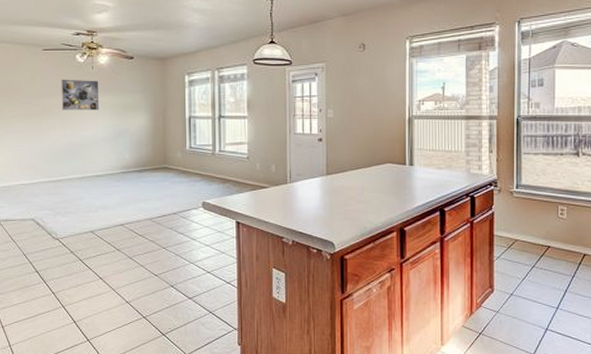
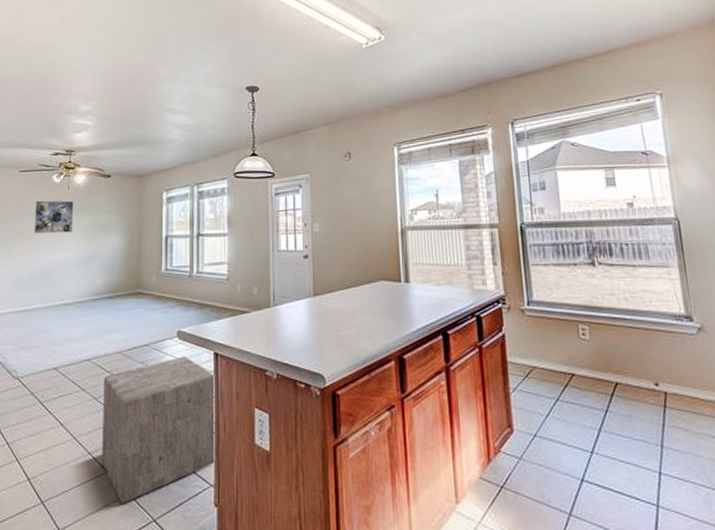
stool: none [137,224,238,342] -> present [102,356,215,504]

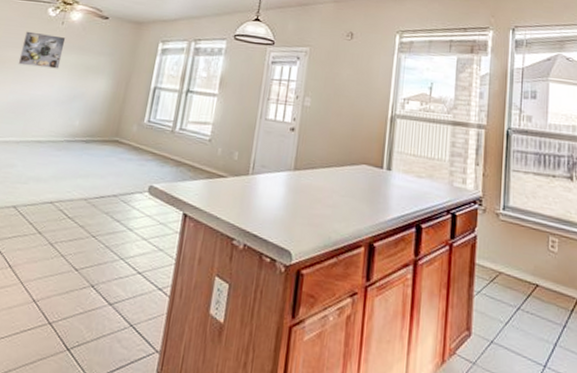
stool: present [102,356,215,504] -> none [45,212,180,360]

